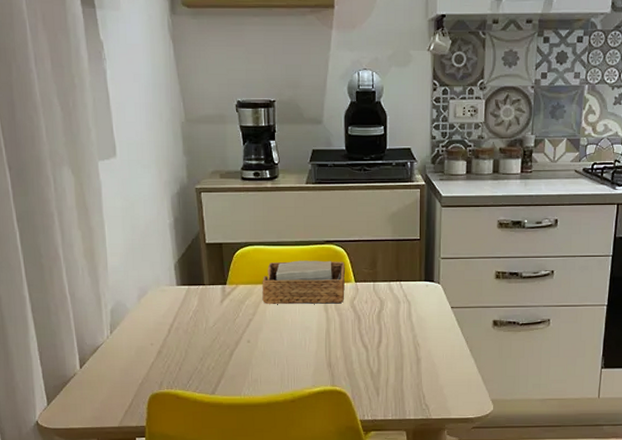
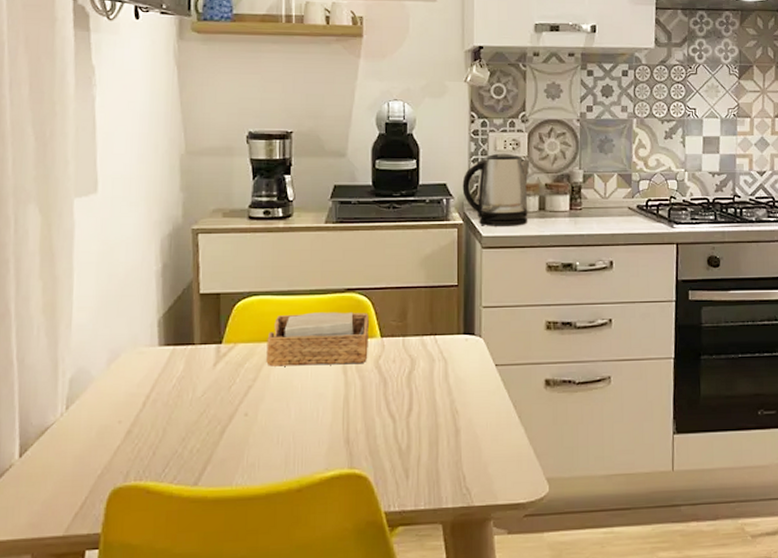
kettle: none [425,119,486,188] -> present [462,153,530,228]

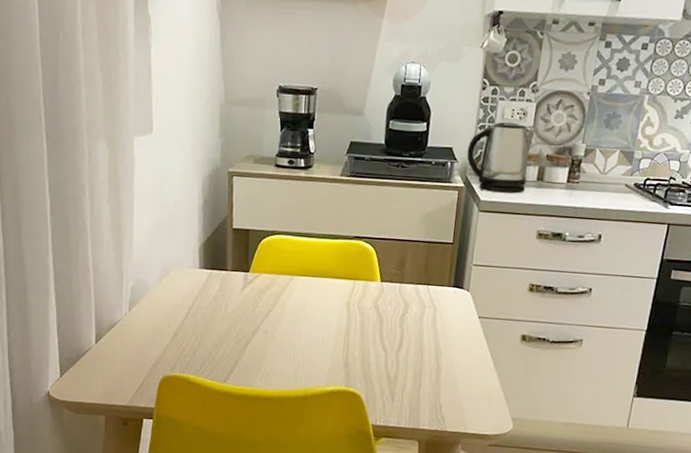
napkin holder: present [266,312,370,367] -> none [284,254,372,303]

